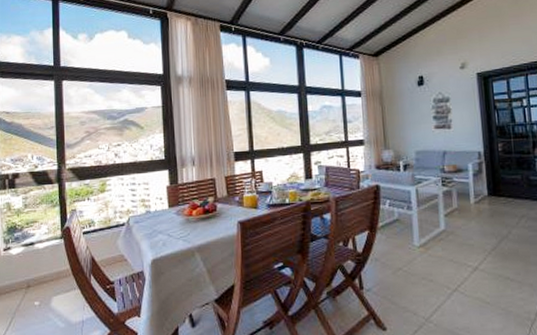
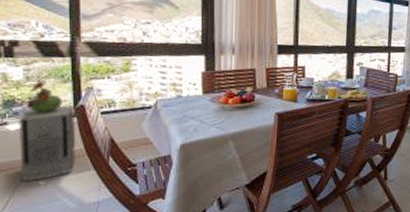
air purifier: none [18,228,64,303] -> present [18,105,77,182]
potted cactus: none [24,201,52,237] -> present [25,74,63,113]

